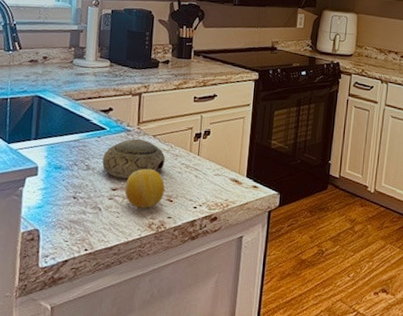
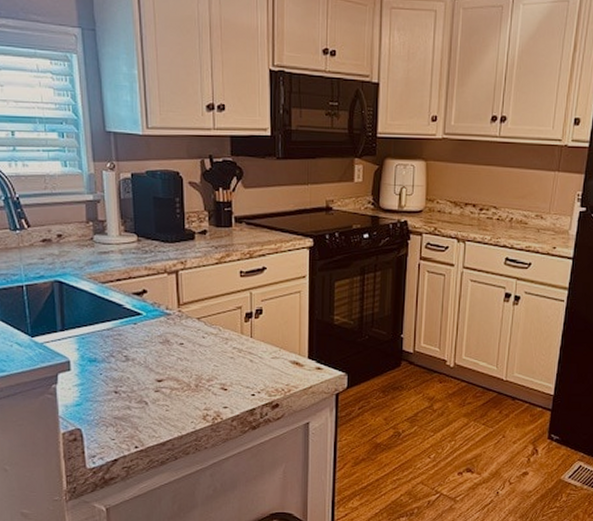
bowl: present [102,138,165,180] -> none [142,322,214,369]
fruit: present [125,168,165,208] -> none [172,355,217,399]

